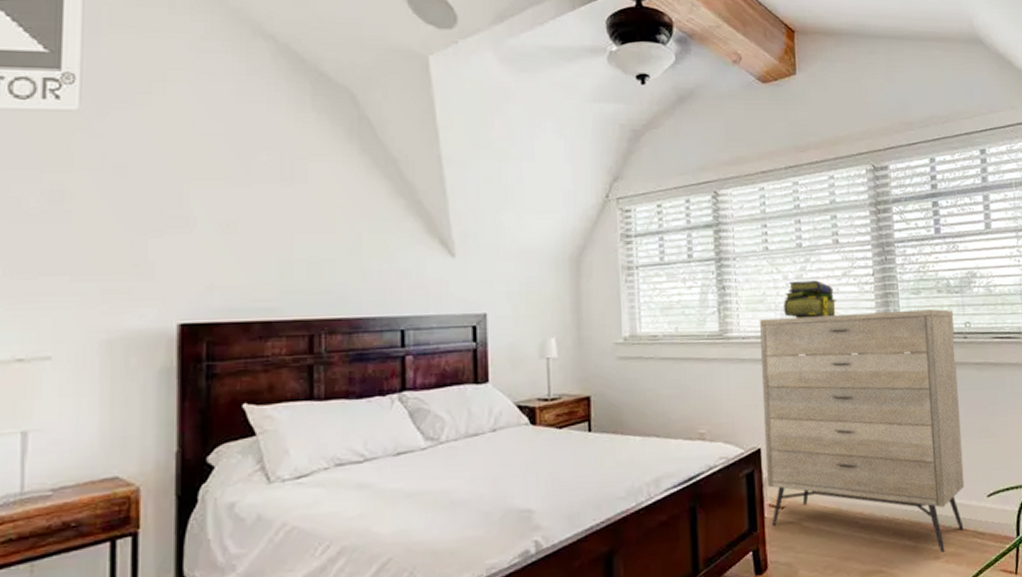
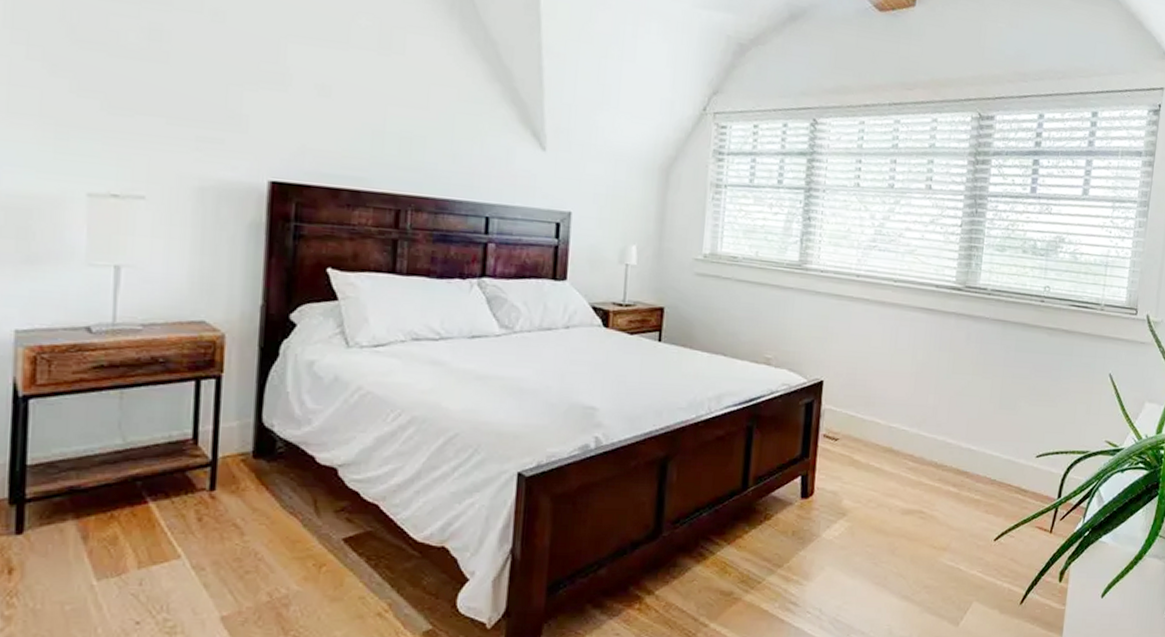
dresser: present [759,309,965,554] -> none [823,255,1035,504]
stack of books: present [784,280,837,318] -> none [866,221,920,263]

